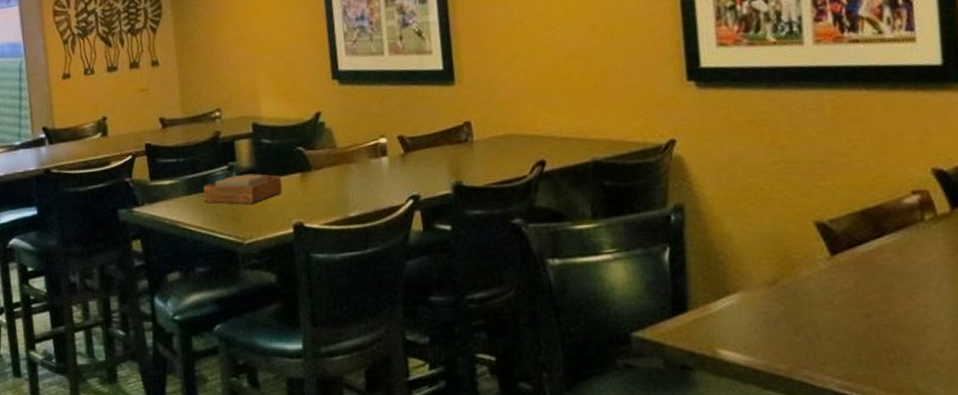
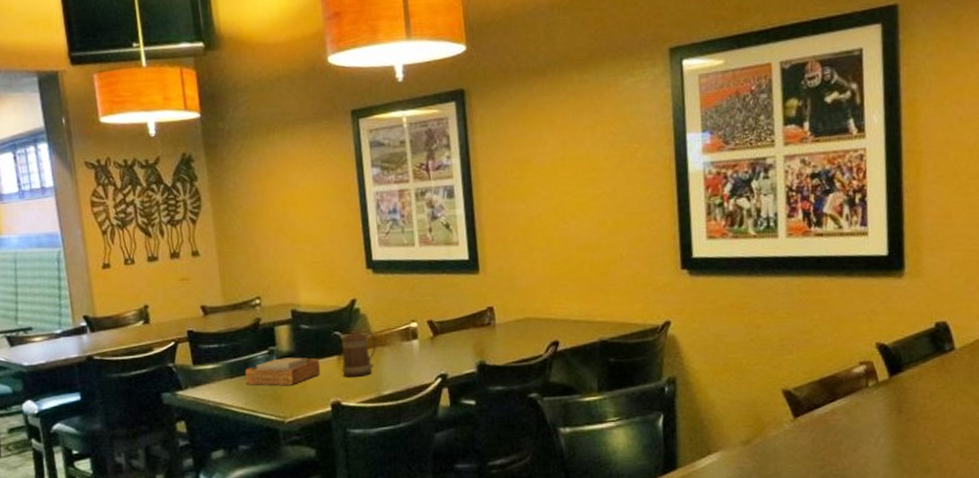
beer mug: none [305,147,343,197] -> present [341,331,377,377]

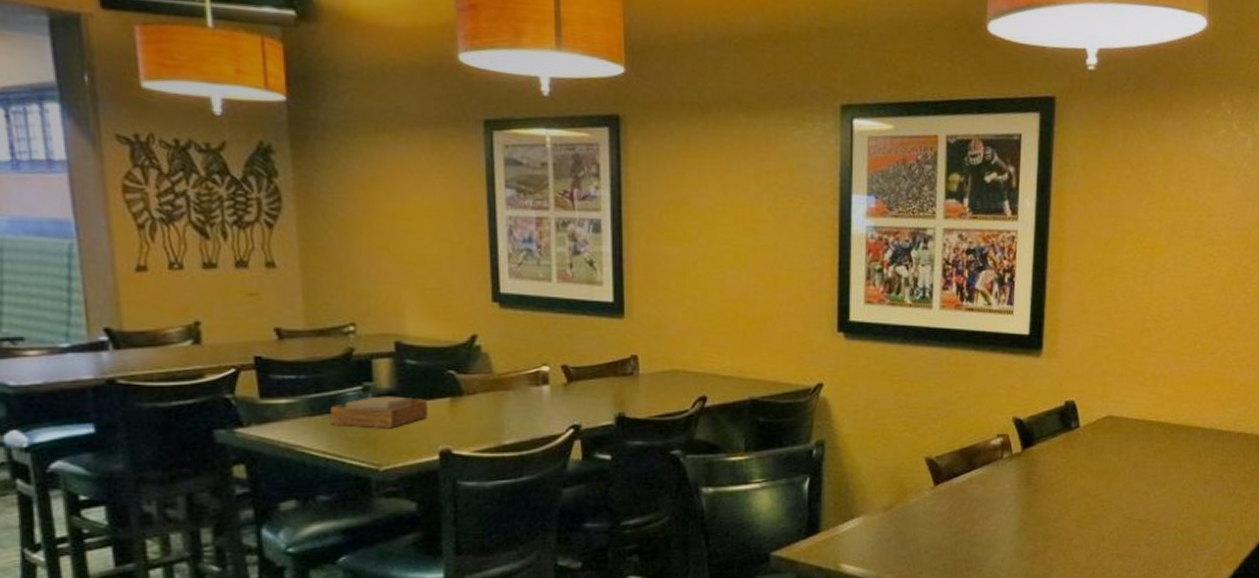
beer mug: present [341,331,377,377] -> none [455,372,500,423]

